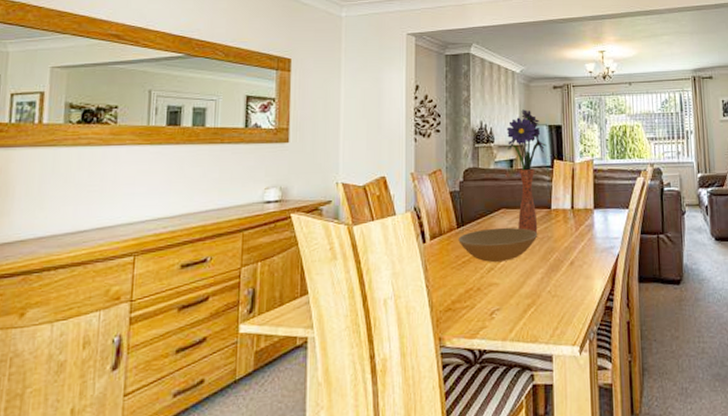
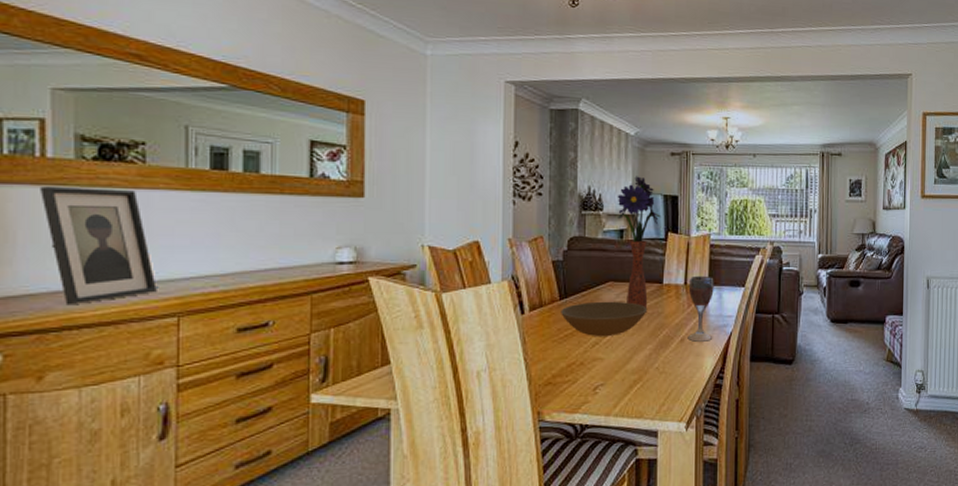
picture frame: none [36,146,119,249] -> present [40,187,157,306]
cup: none [575,199,600,265] -> present [687,275,714,342]

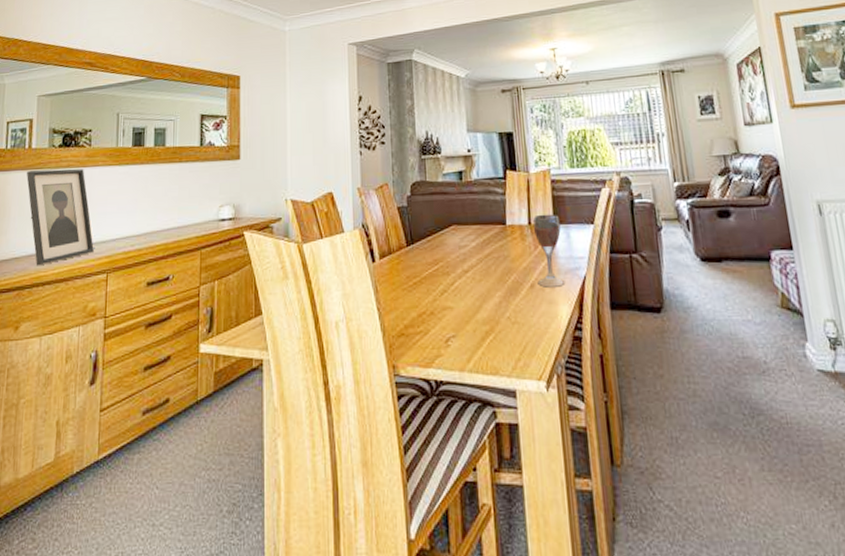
bowl: present [561,301,648,337] -> none [408,245,493,285]
flower arrangement: present [617,176,662,309] -> none [453,116,499,252]

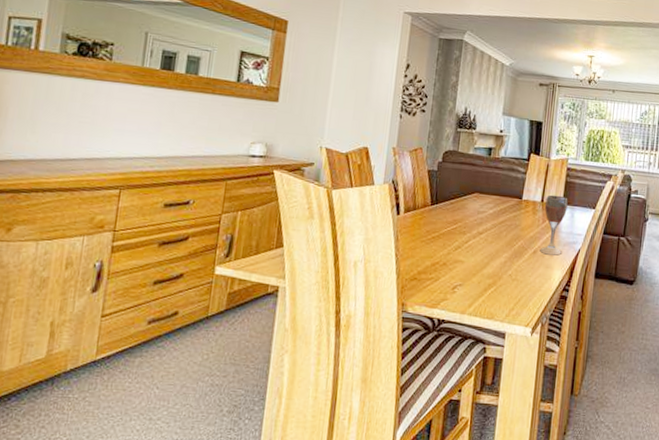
picture frame: present [27,168,94,266] -> none [30,73,107,172]

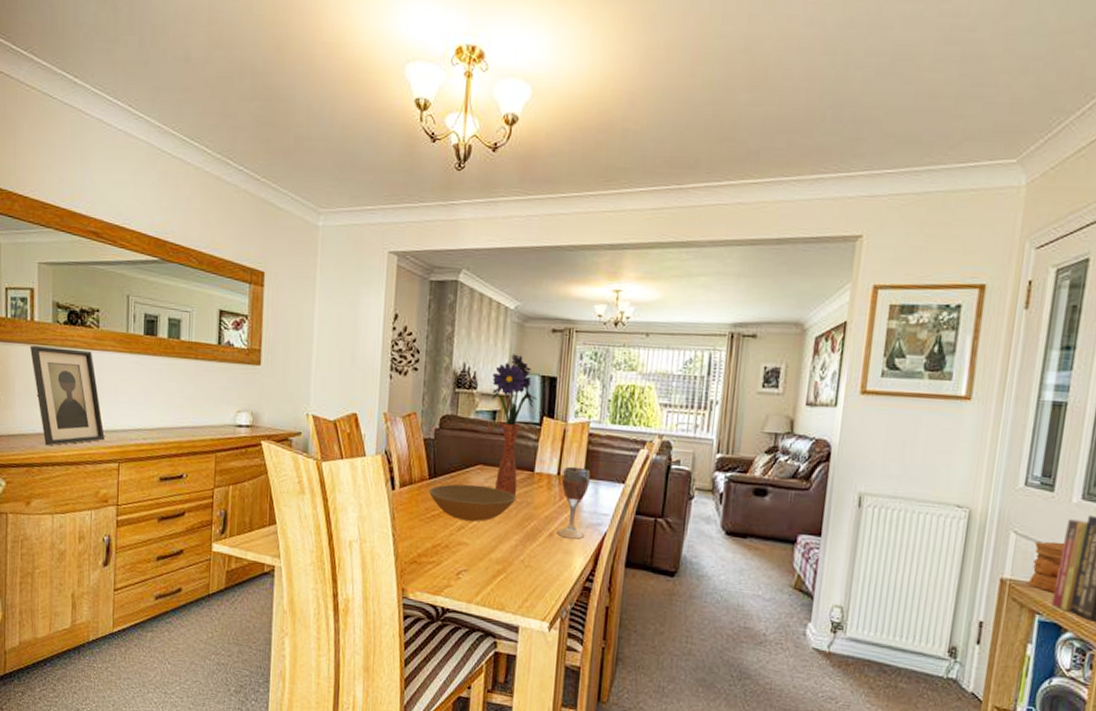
picture frame: none [30,73,107,172] -> present [30,346,105,446]
bowl: none [431,209,507,243] -> present [429,484,517,522]
flower arrangement: none [488,102,527,220] -> present [492,354,538,497]

